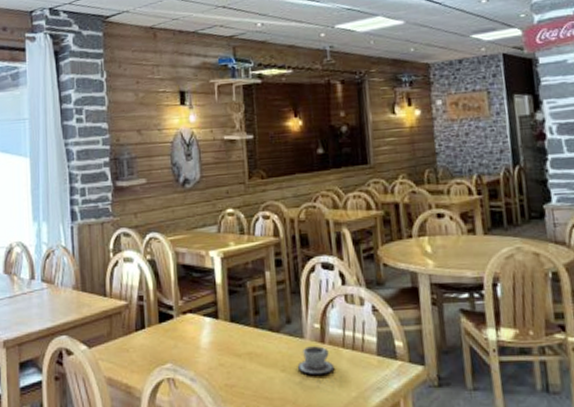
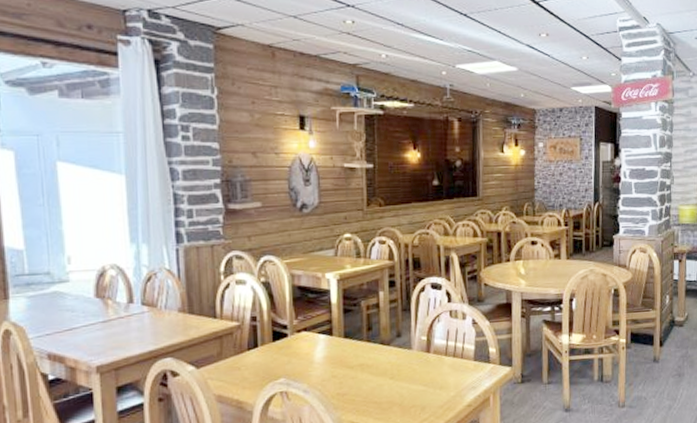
cup: present [297,346,335,376] -> none [404,355,437,380]

